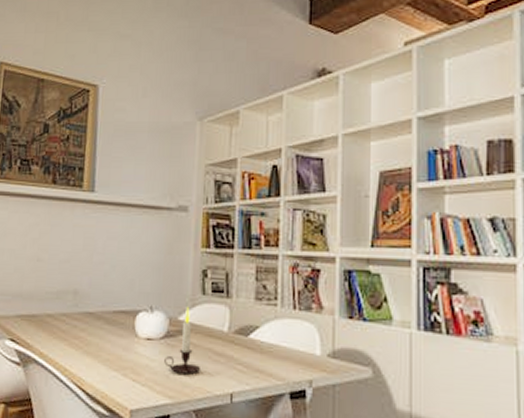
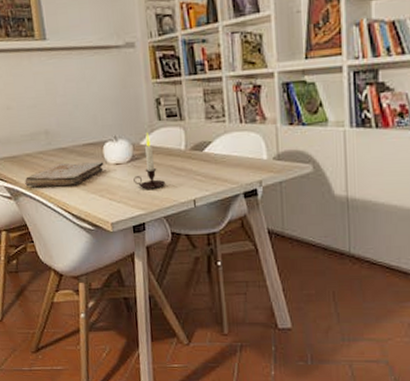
book: none [39,329,134,359] -> present [25,162,104,187]

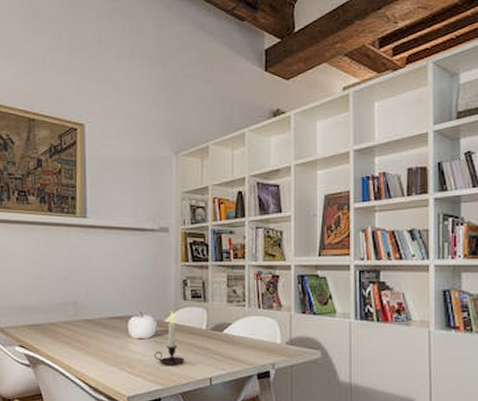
book: present [25,162,104,187] -> none [46,334,127,357]

